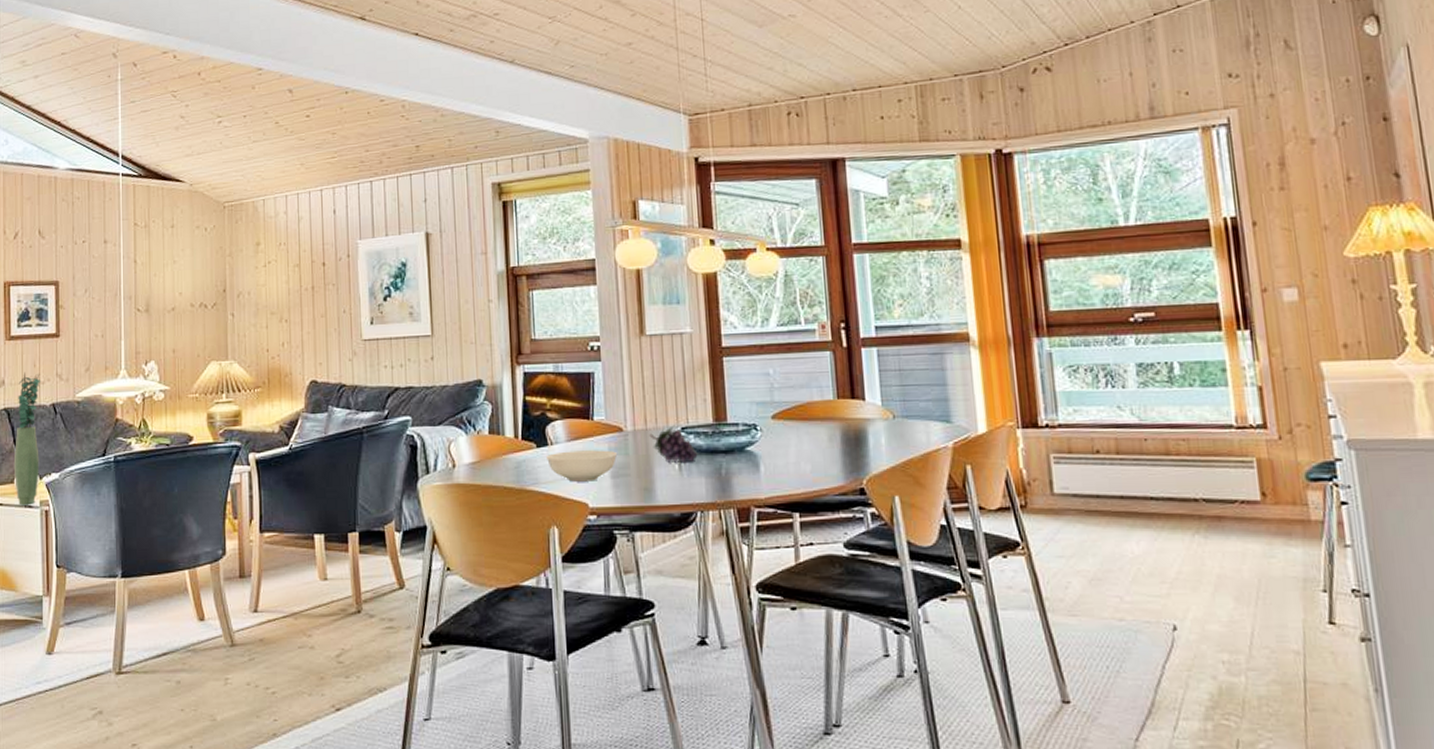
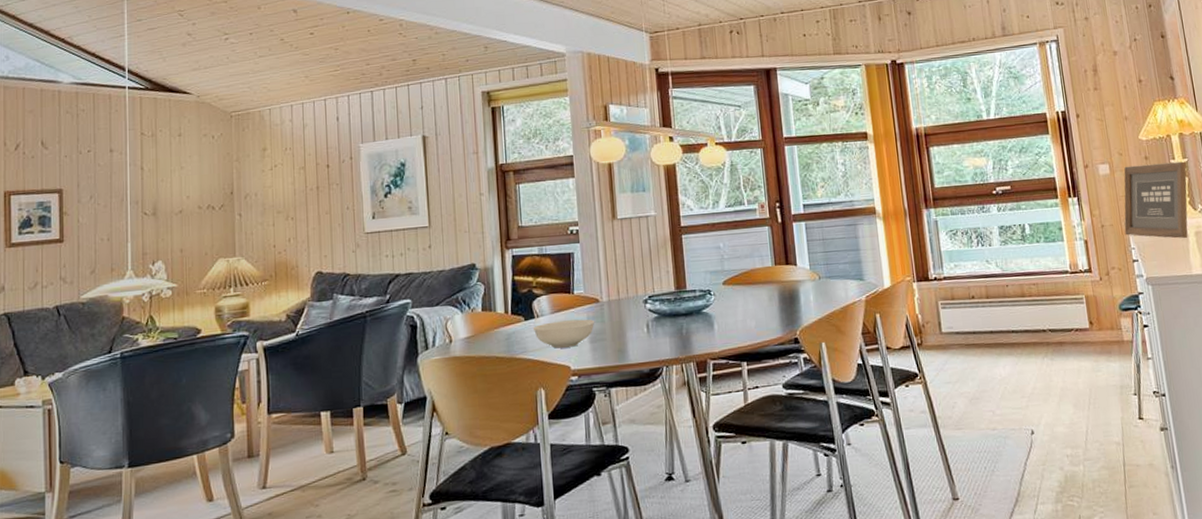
vase: present [13,372,41,506] -> none [14,277,44,407]
fruit: present [649,425,698,463] -> none [621,294,663,327]
picture frame: none [1317,287,1415,391] -> present [1124,161,1188,239]

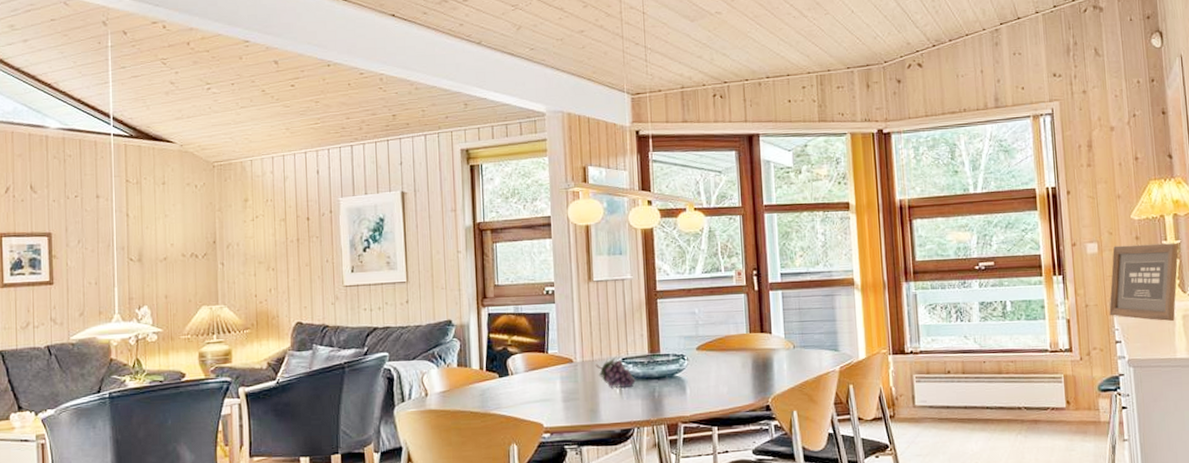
bowl: present [534,319,594,349] -> none [508,378,568,406]
fruit: none [621,294,663,327] -> present [595,356,636,388]

